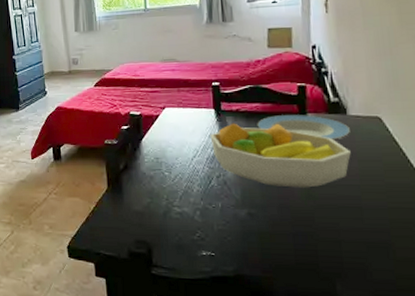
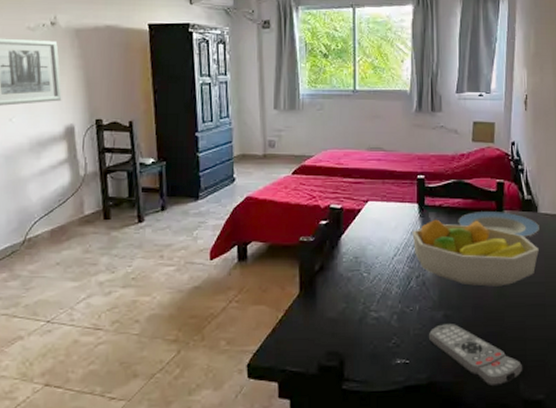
remote control: none [233,222,338,285] -> present [429,324,522,387]

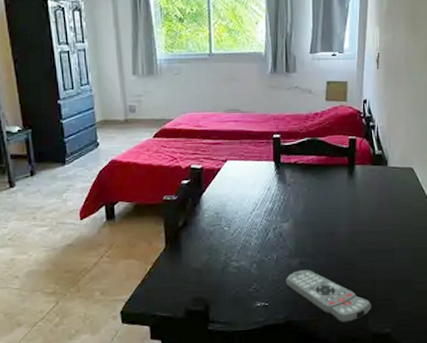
fruit bowl: present [412,219,539,287] -> none [269,175,388,236]
plate: present [458,212,539,237] -> none [312,166,389,189]

